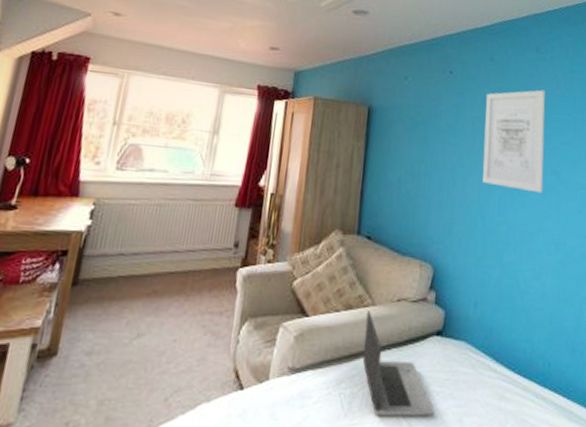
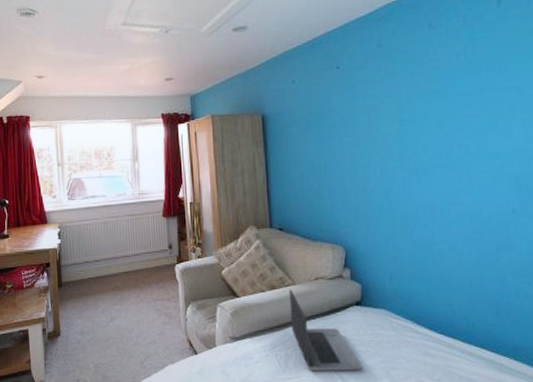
wall art: present [482,90,545,193] -> none [377,66,451,170]

